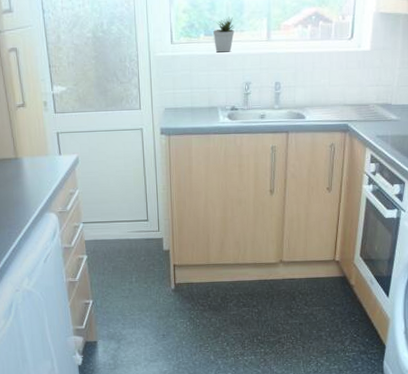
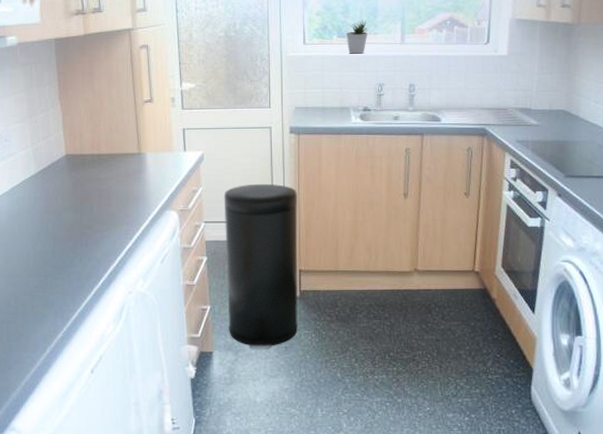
pedal bin: none [100,184,174,337] -> present [224,183,298,349]

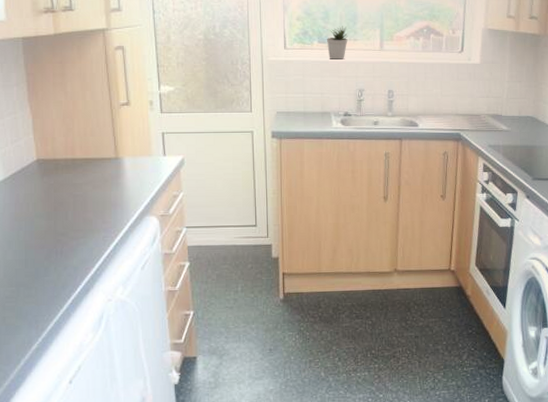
pedal bin: present [224,183,298,349] -> none [205,188,282,352]

